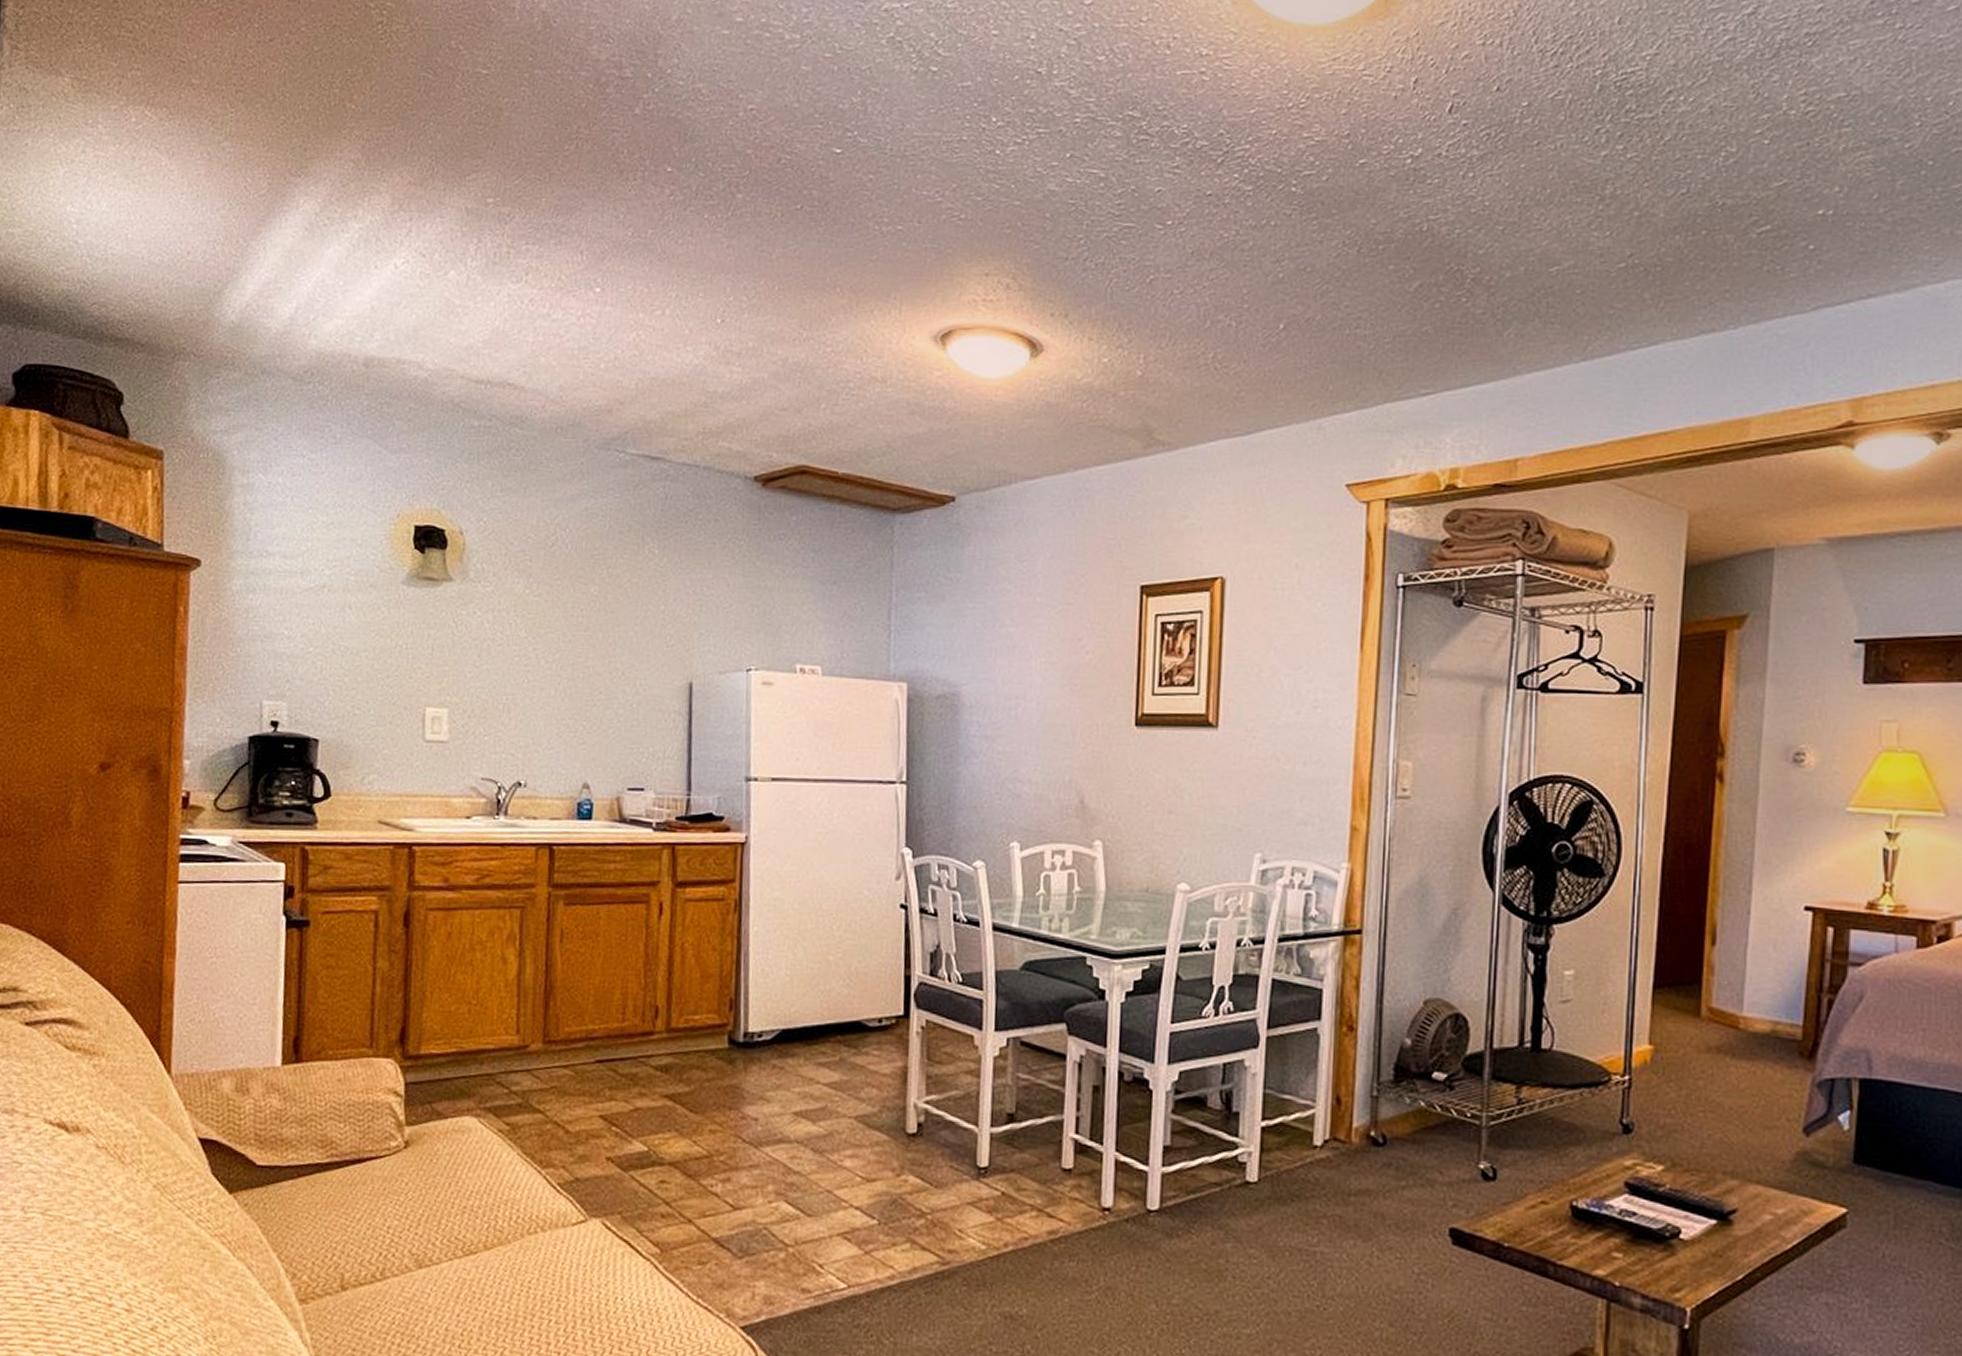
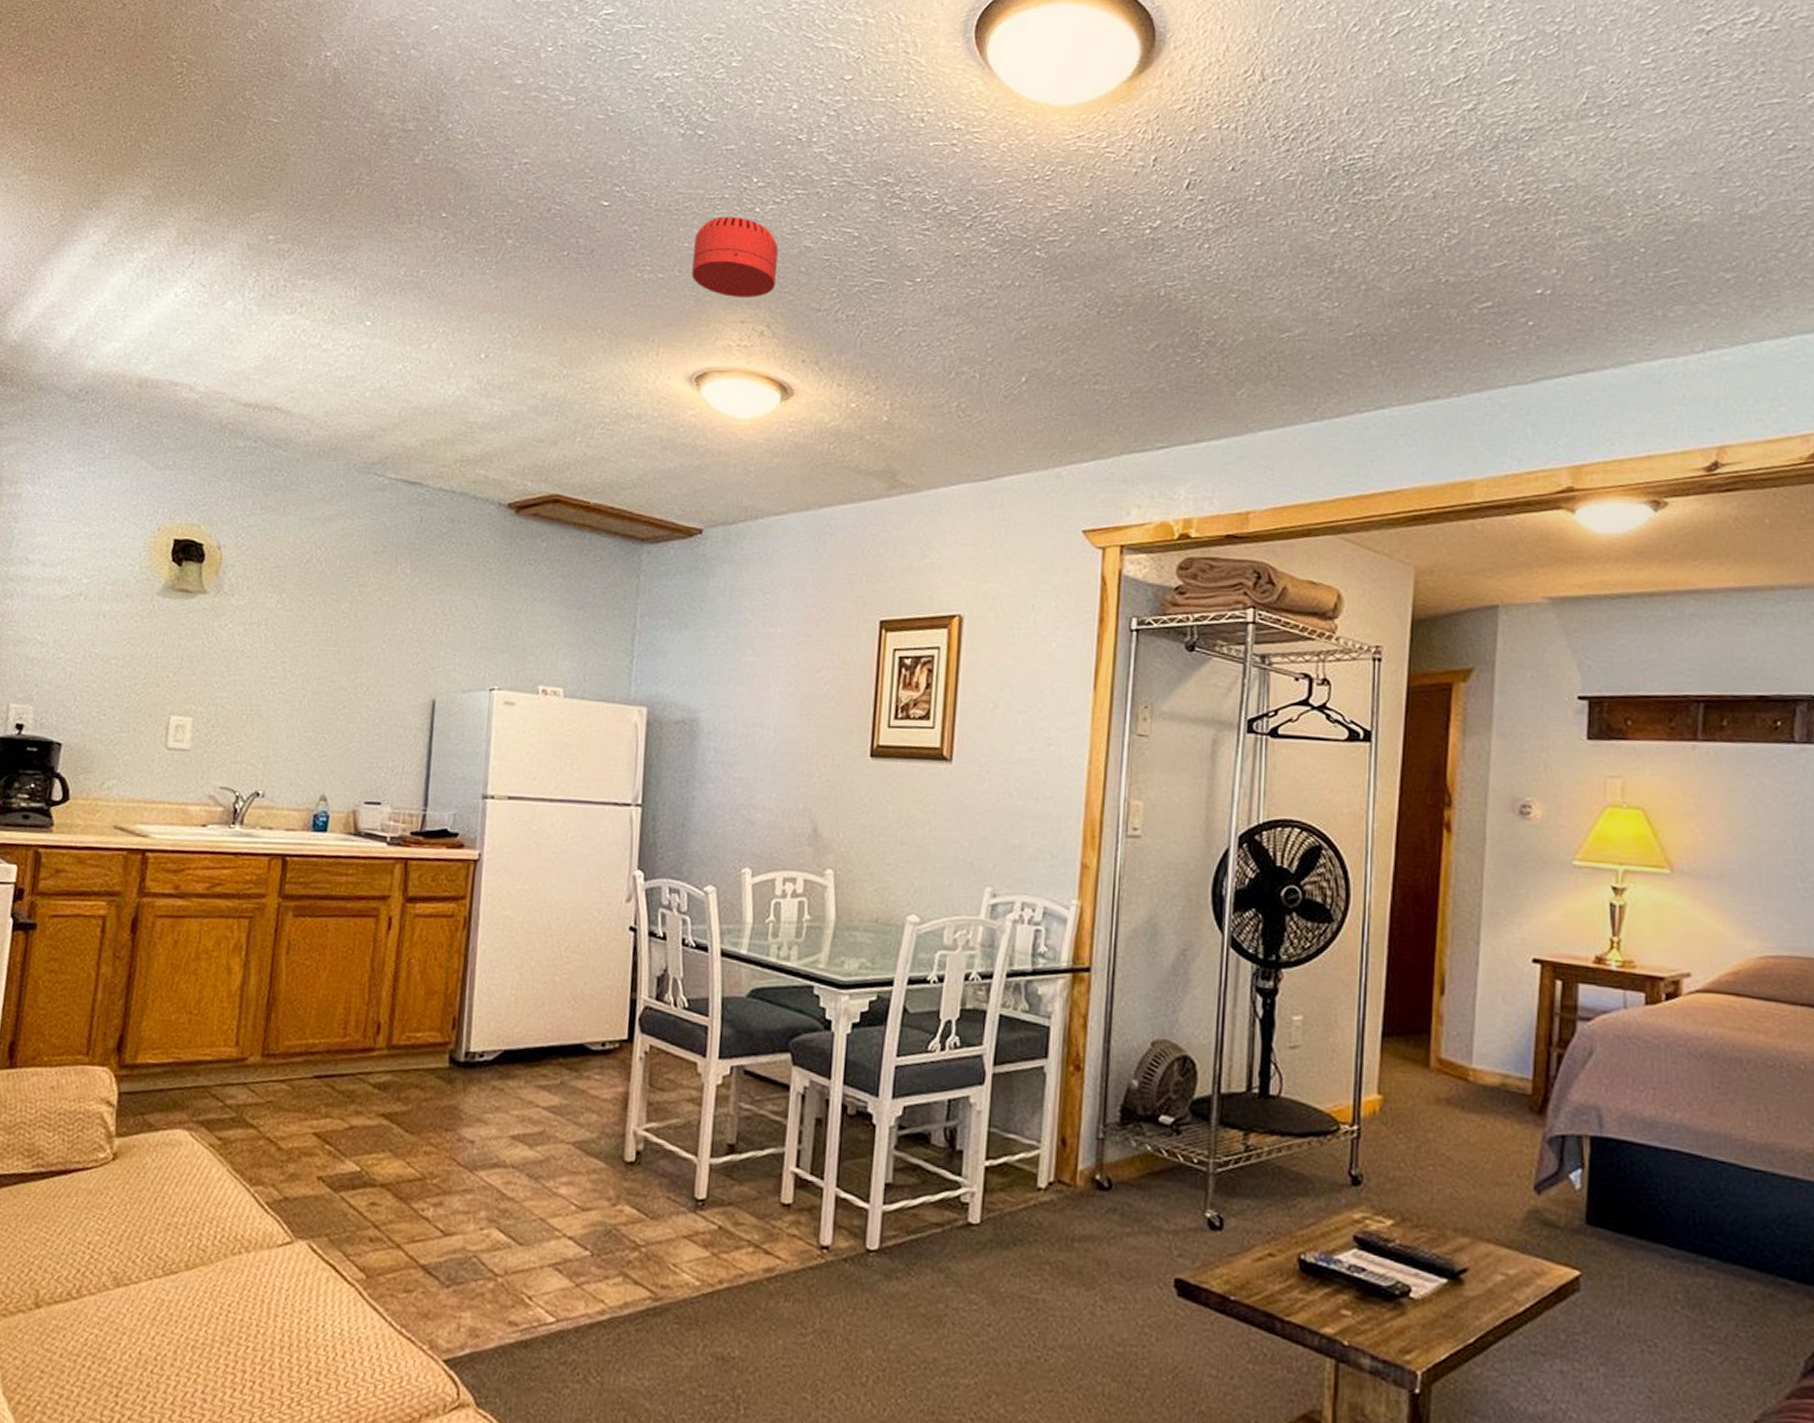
smoke detector: none [931,160,1021,248] -> present [691,216,778,298]

